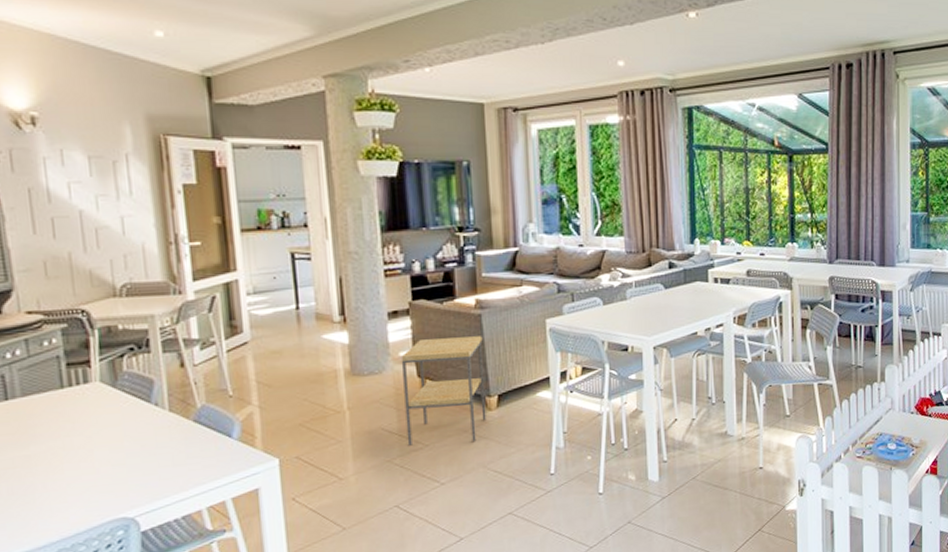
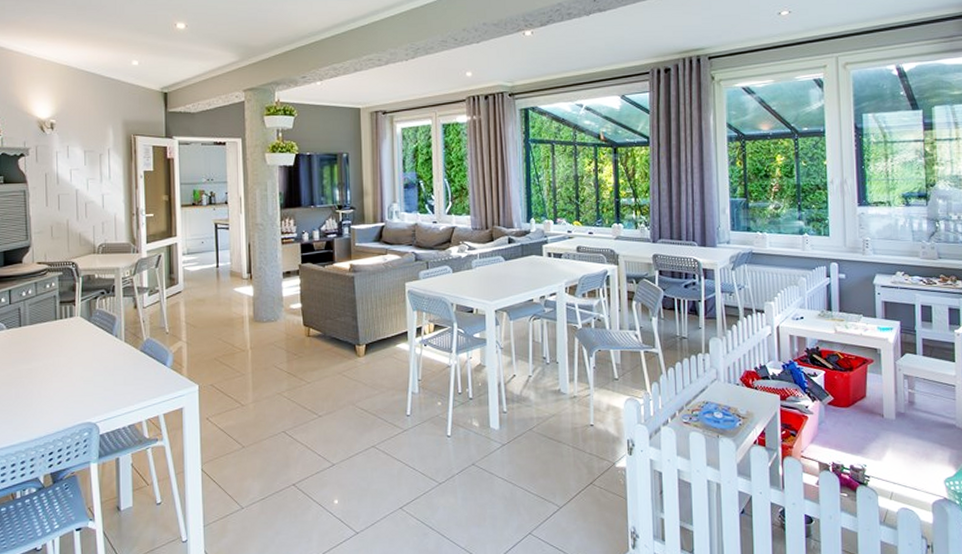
side table: present [400,336,486,446] -> none [291,294,356,382]

